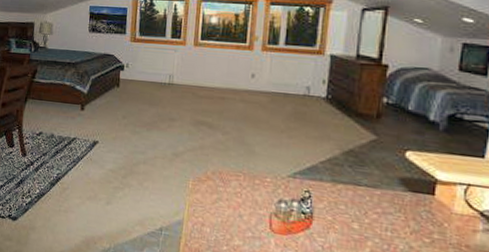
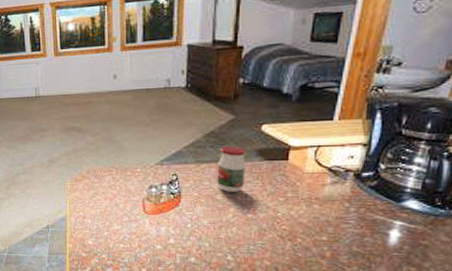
jar: none [354,168,388,224] -> present [217,146,246,192]

